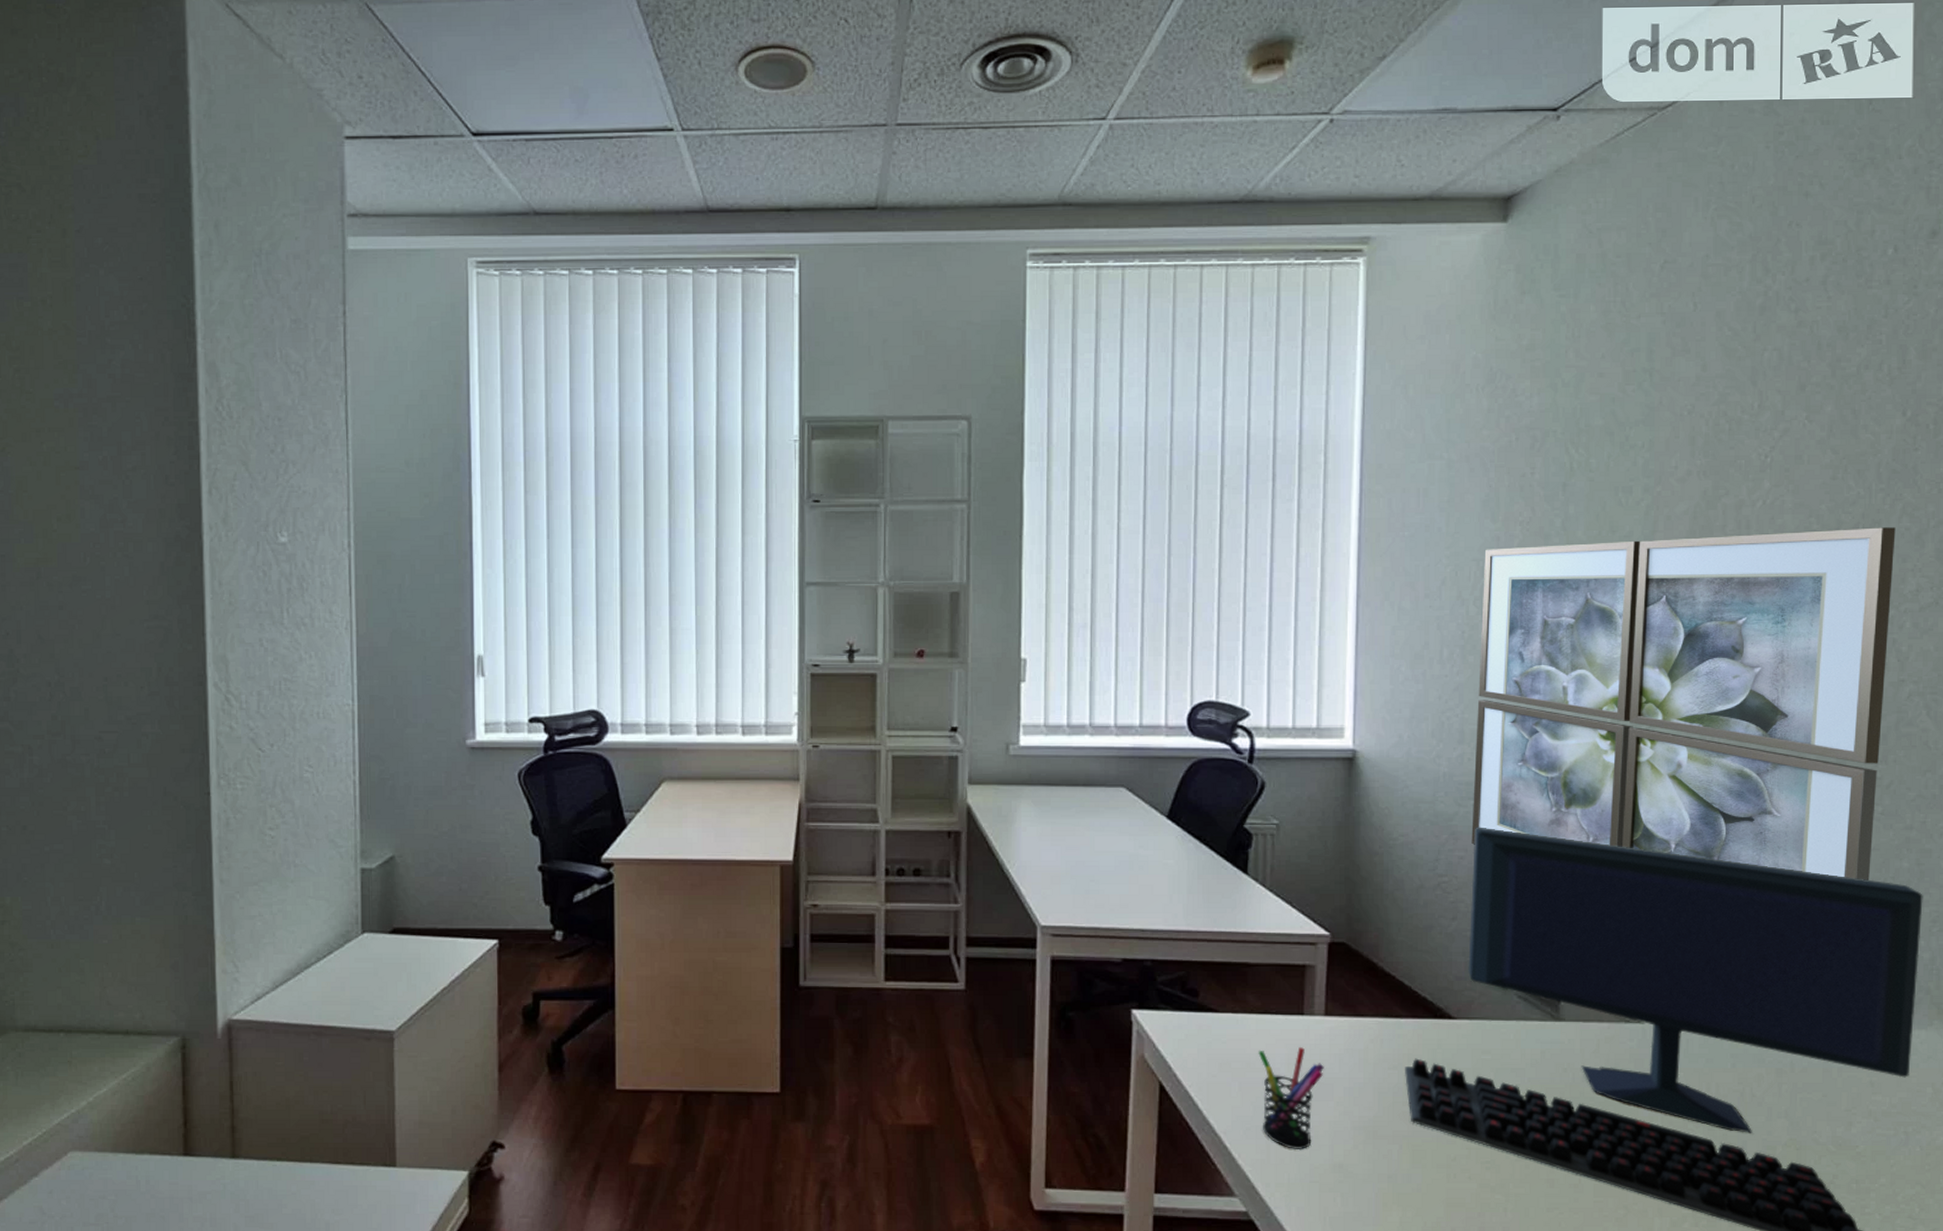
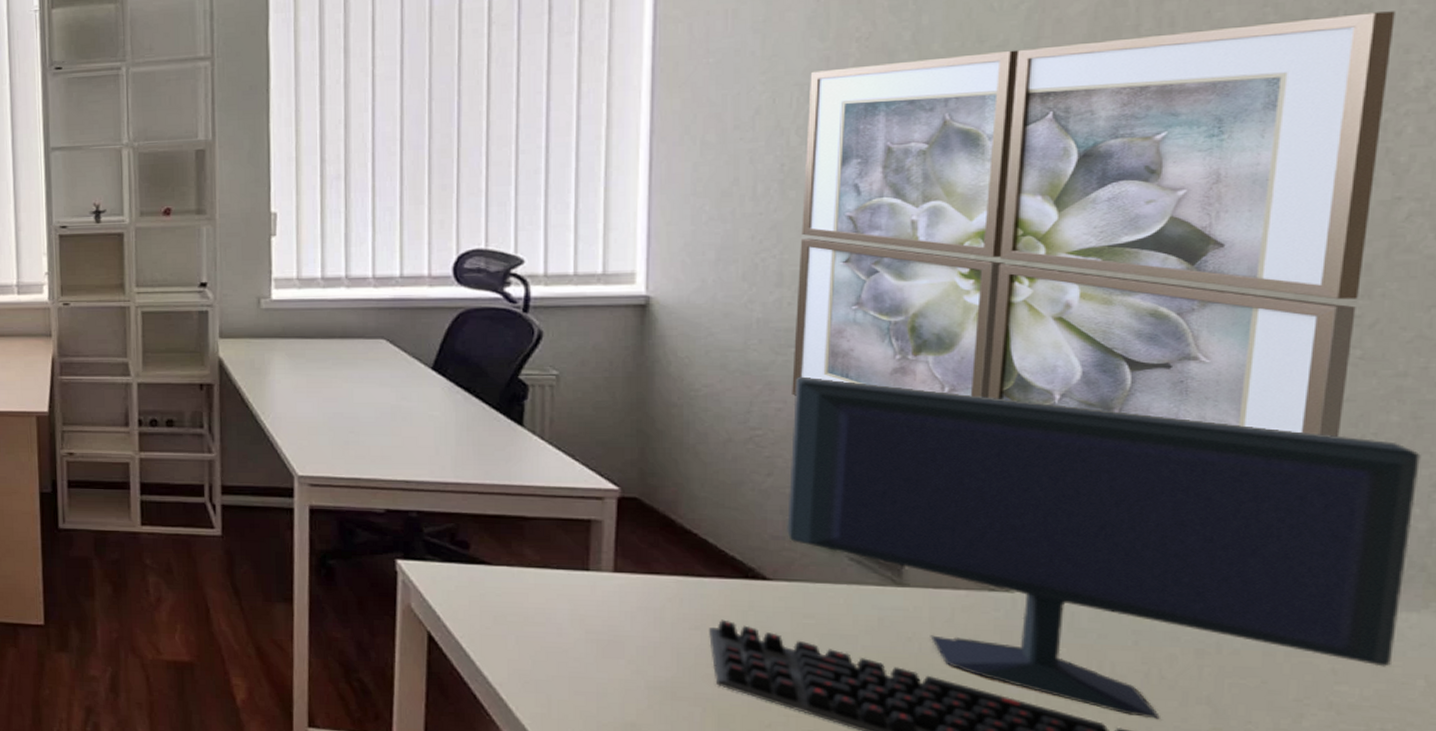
pen holder: present [1258,1046,1324,1151] -> none [537,602,613,707]

